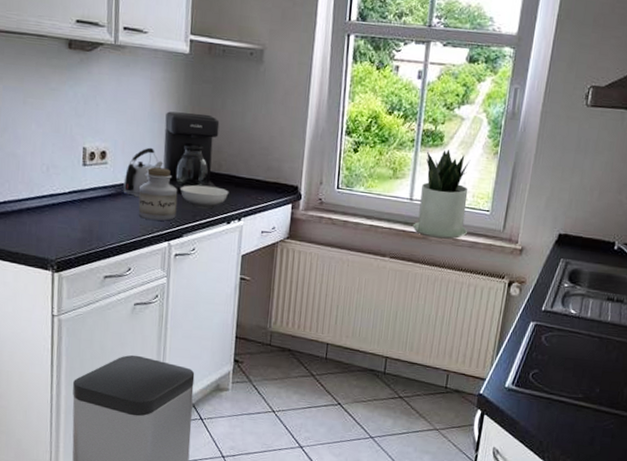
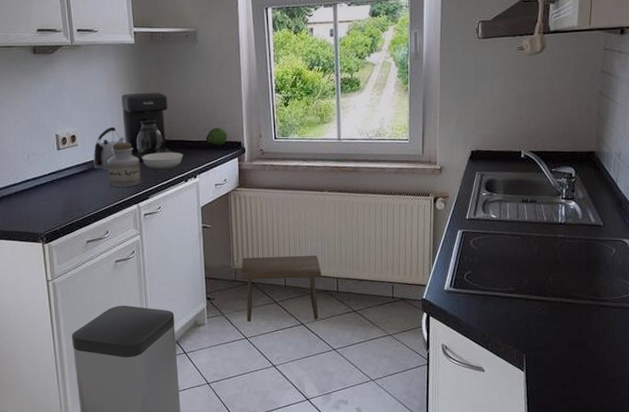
fruit: none [257,165,283,189] -> present [205,127,227,147]
step stool: none [276,319,370,401] -> present [240,255,322,321]
planter: present [412,149,471,240] -> none [344,92,392,169]

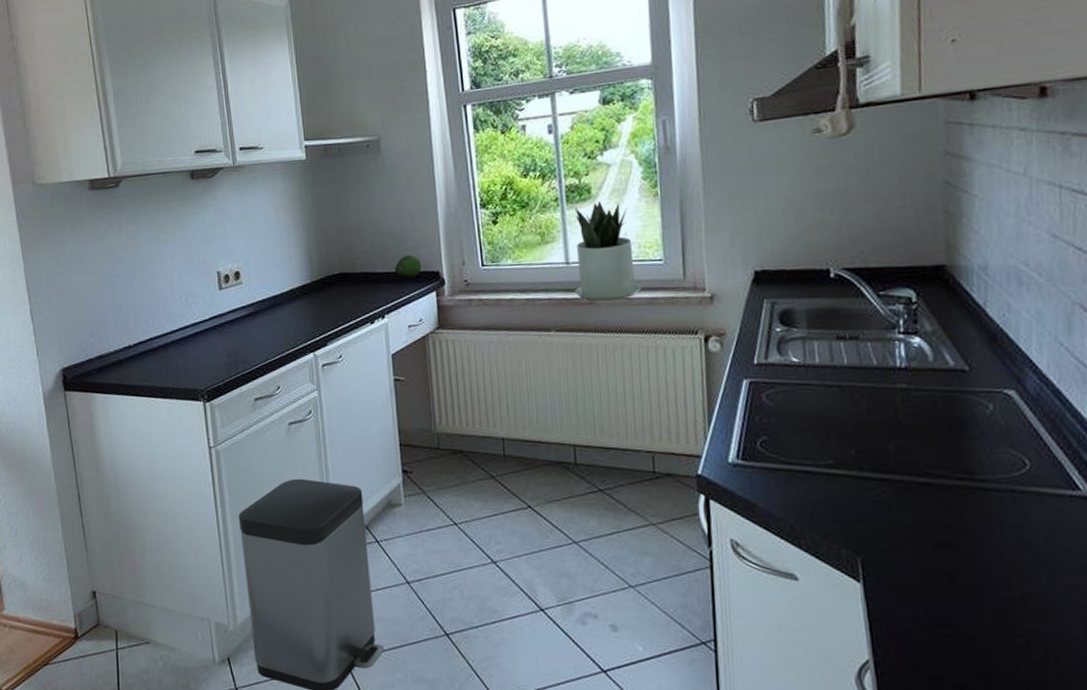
kettle: present [93,126,125,171] -> none [260,259,297,313]
jar: present [106,142,141,188] -> none [276,277,318,334]
coffee maker: present [121,92,172,162] -> none [292,215,354,300]
bowl: present [141,152,183,172] -> none [317,287,368,312]
step stool: present [240,255,322,321] -> none [444,414,553,502]
planter: none [344,92,392,169] -> present [575,201,642,301]

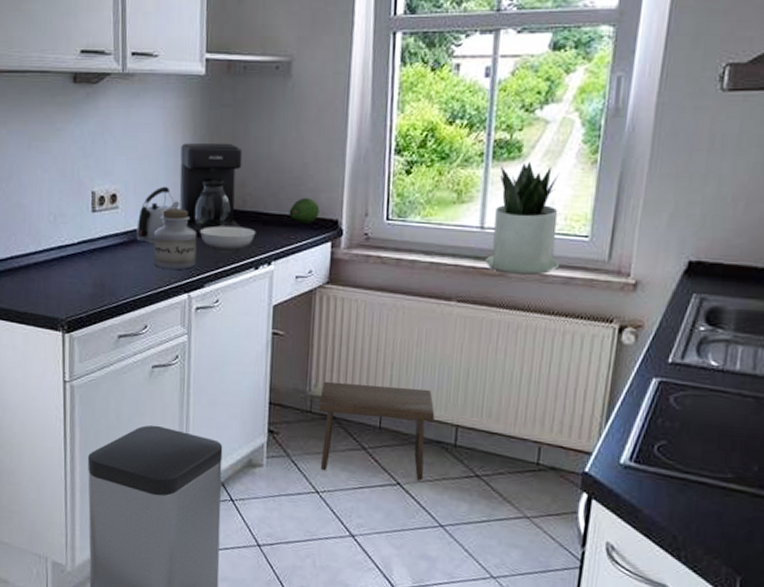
kettle: none [260,259,297,313] -> present [136,186,180,245]
jar: none [276,277,318,334] -> present [153,208,197,270]
coffee maker: none [292,215,354,300] -> present [179,142,243,237]
bowl: none [317,287,368,312] -> present [199,226,256,253]
step stool: none [444,414,553,502] -> present [318,381,435,480]

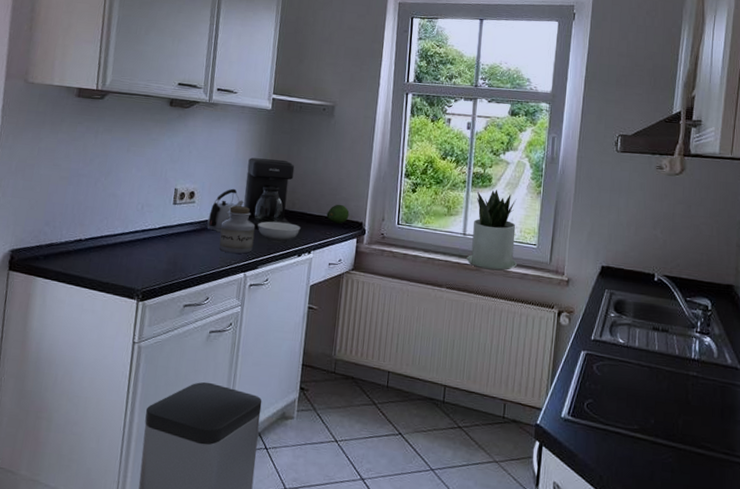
step stool: present [318,381,435,480] -> none [339,347,429,430]

